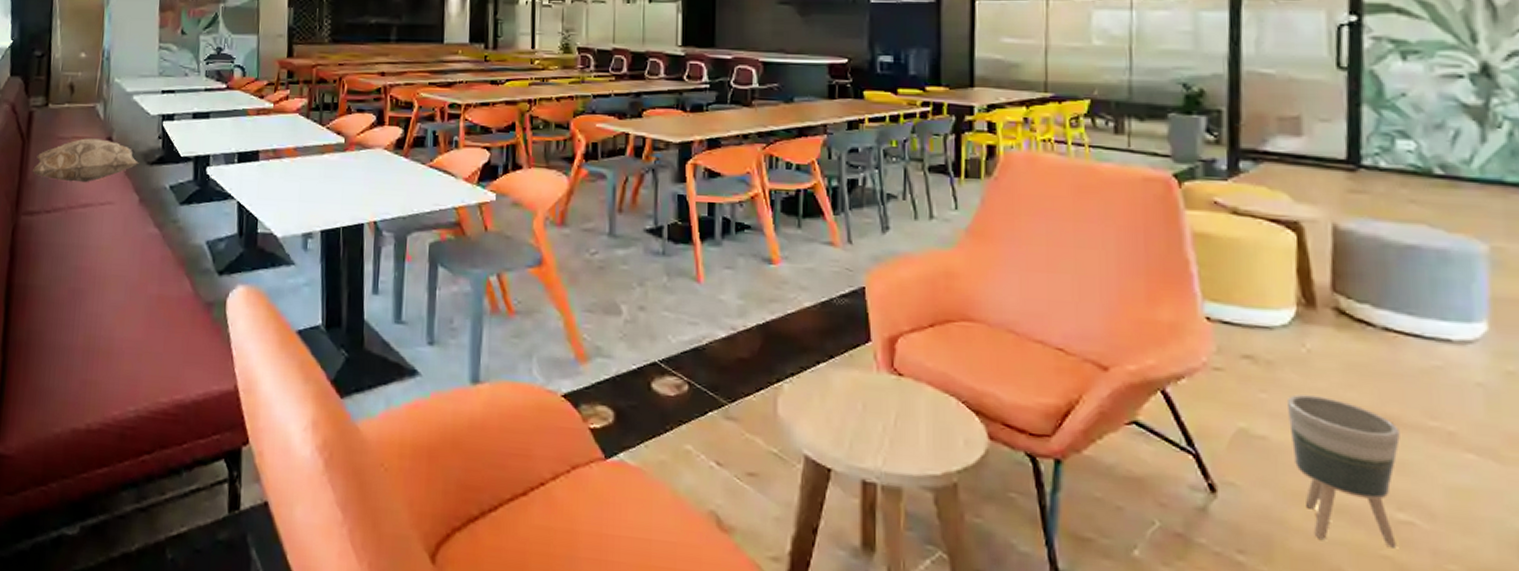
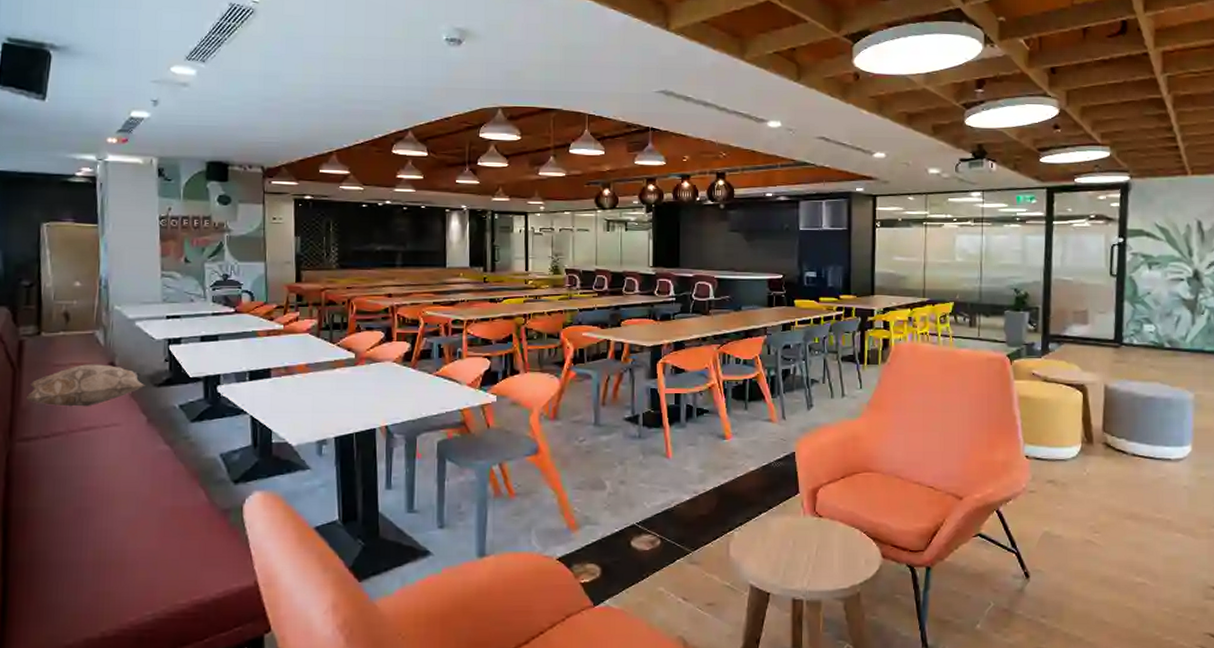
planter: present [1286,394,1400,549] -> none [1073,504,1140,602]

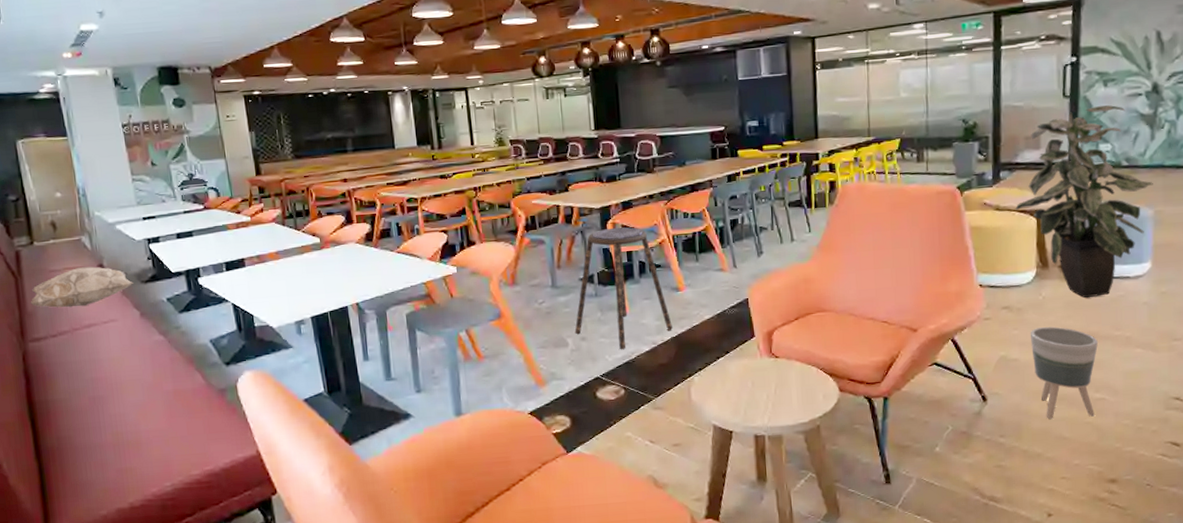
stool: none [614,367,717,497] -> present [574,227,674,350]
indoor plant: none [1062,286,1194,478] -> present [1015,105,1153,299]
planter: none [1073,504,1140,602] -> present [1030,326,1098,419]

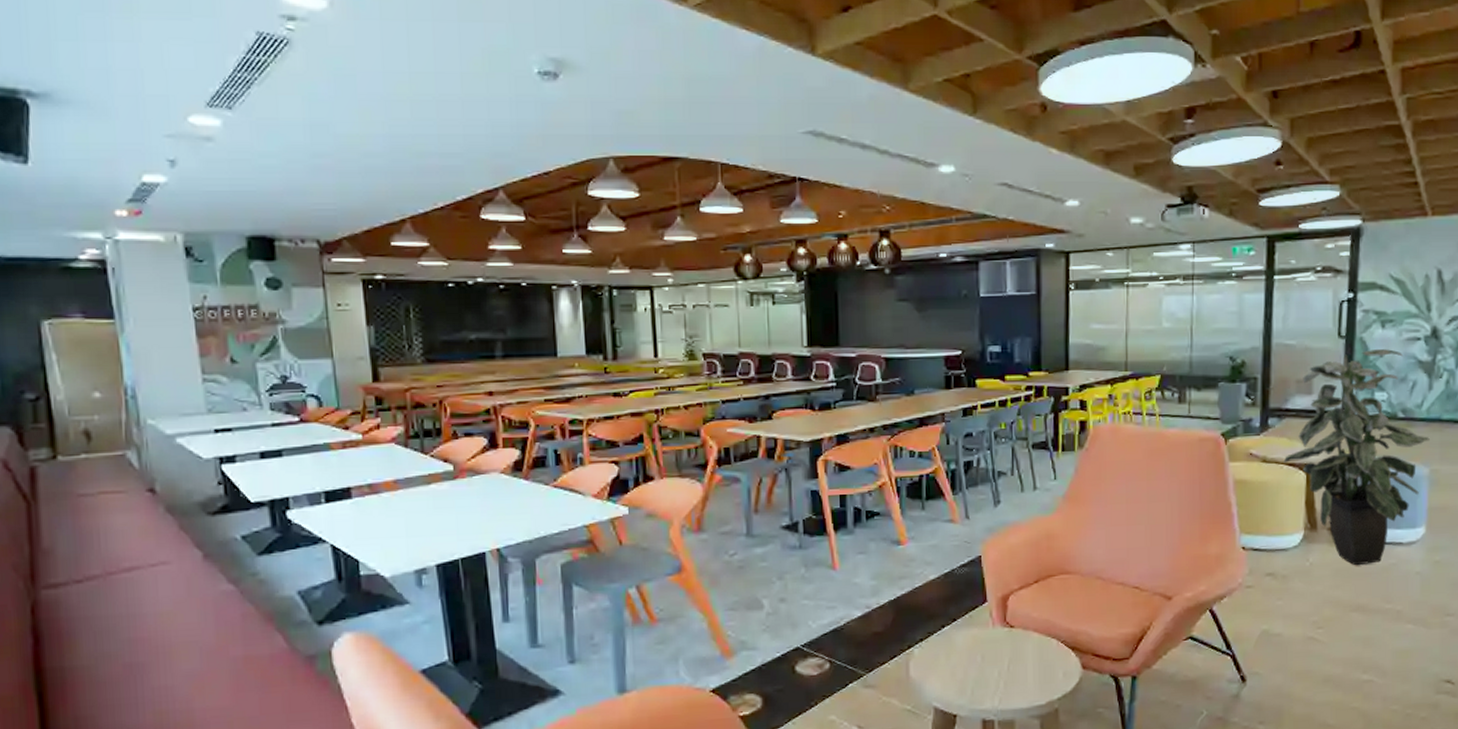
decorative pillow: present [30,267,134,308] -> none [46,491,196,545]
stool: present [574,227,674,350] -> none [772,465,892,615]
planter: present [1030,326,1098,419] -> none [1295,597,1367,703]

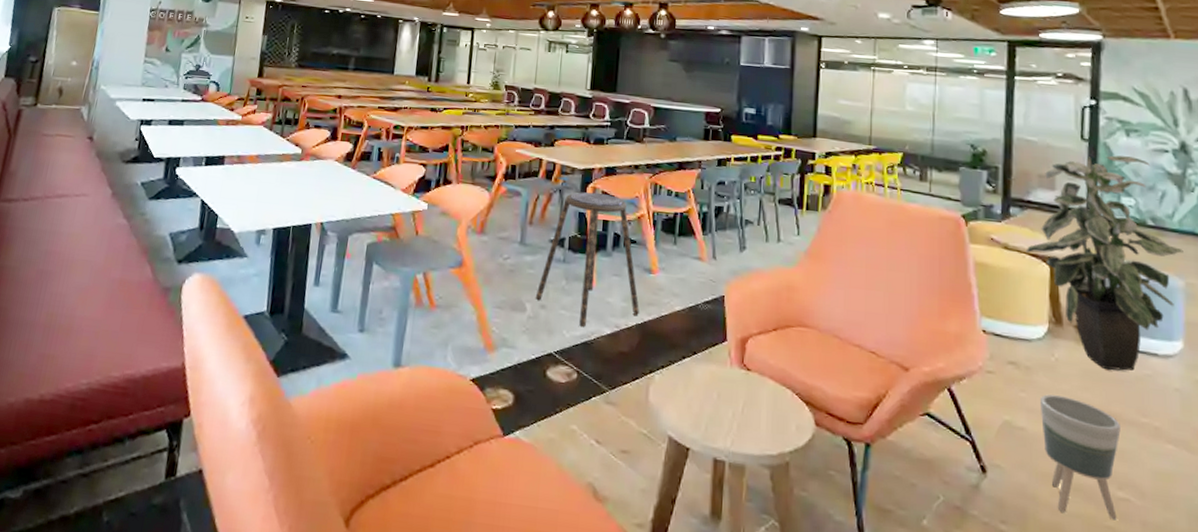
stool: none [772,465,892,615] -> present [535,192,640,328]
planter: none [1295,597,1367,703] -> present [1039,394,1121,521]

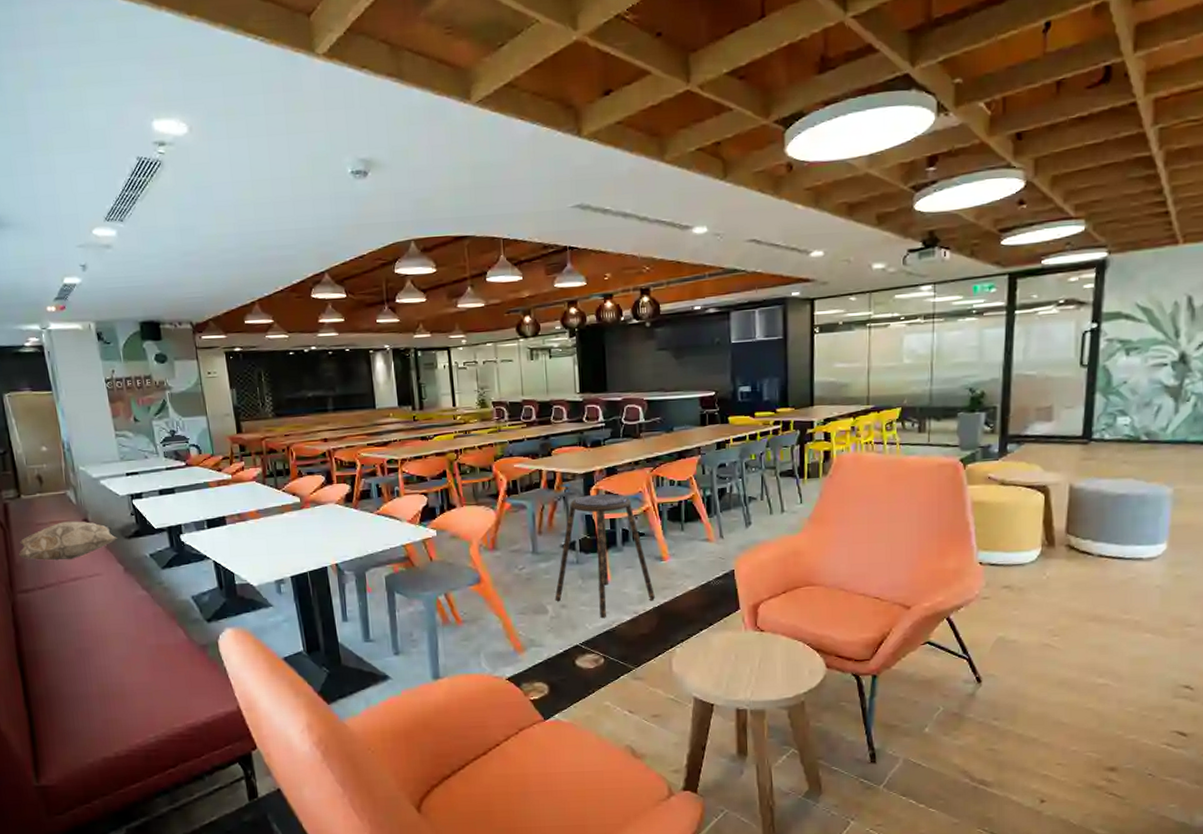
decorative pillow: none [14,136,115,176] -> present [18,521,117,561]
indoor plant: present [1026,155,1184,371] -> none [1022,375,1174,580]
planter: present [1039,394,1121,521] -> none [1031,608,1104,703]

